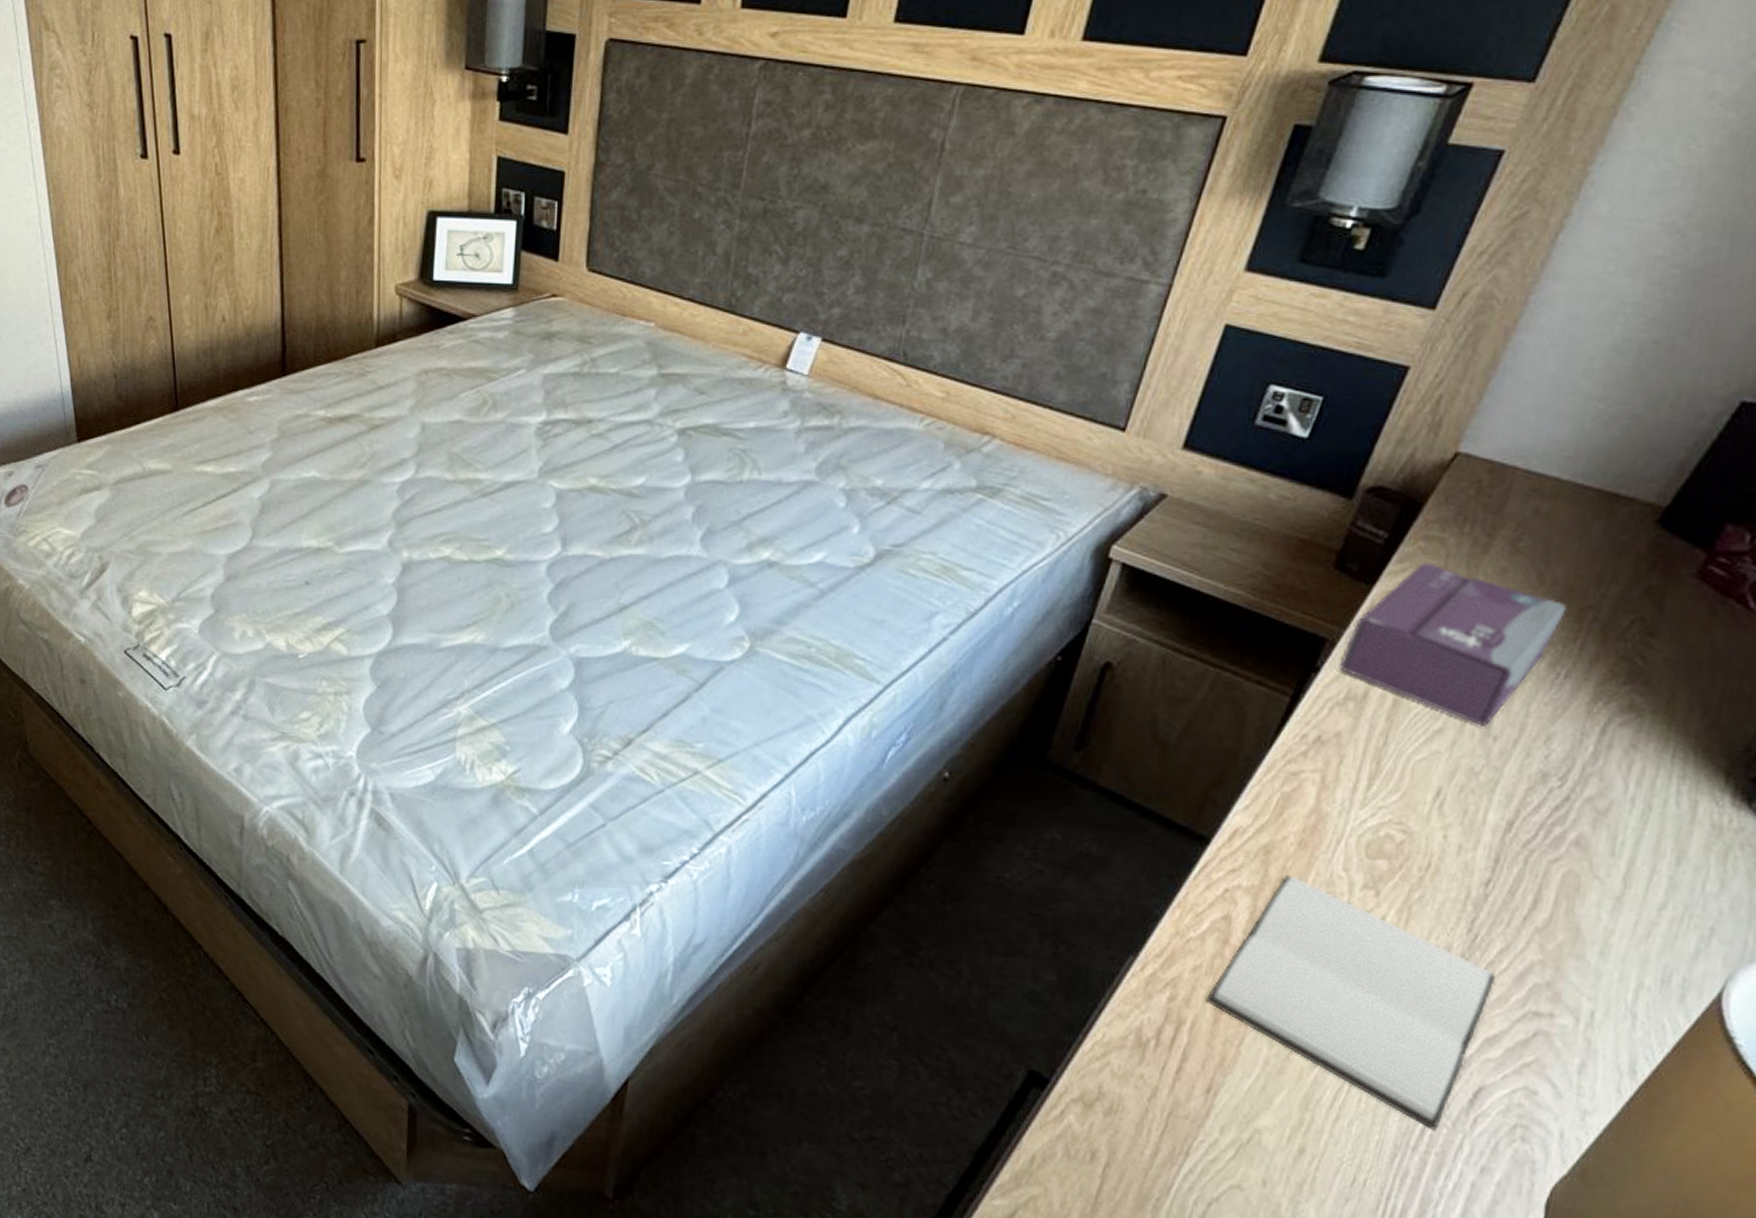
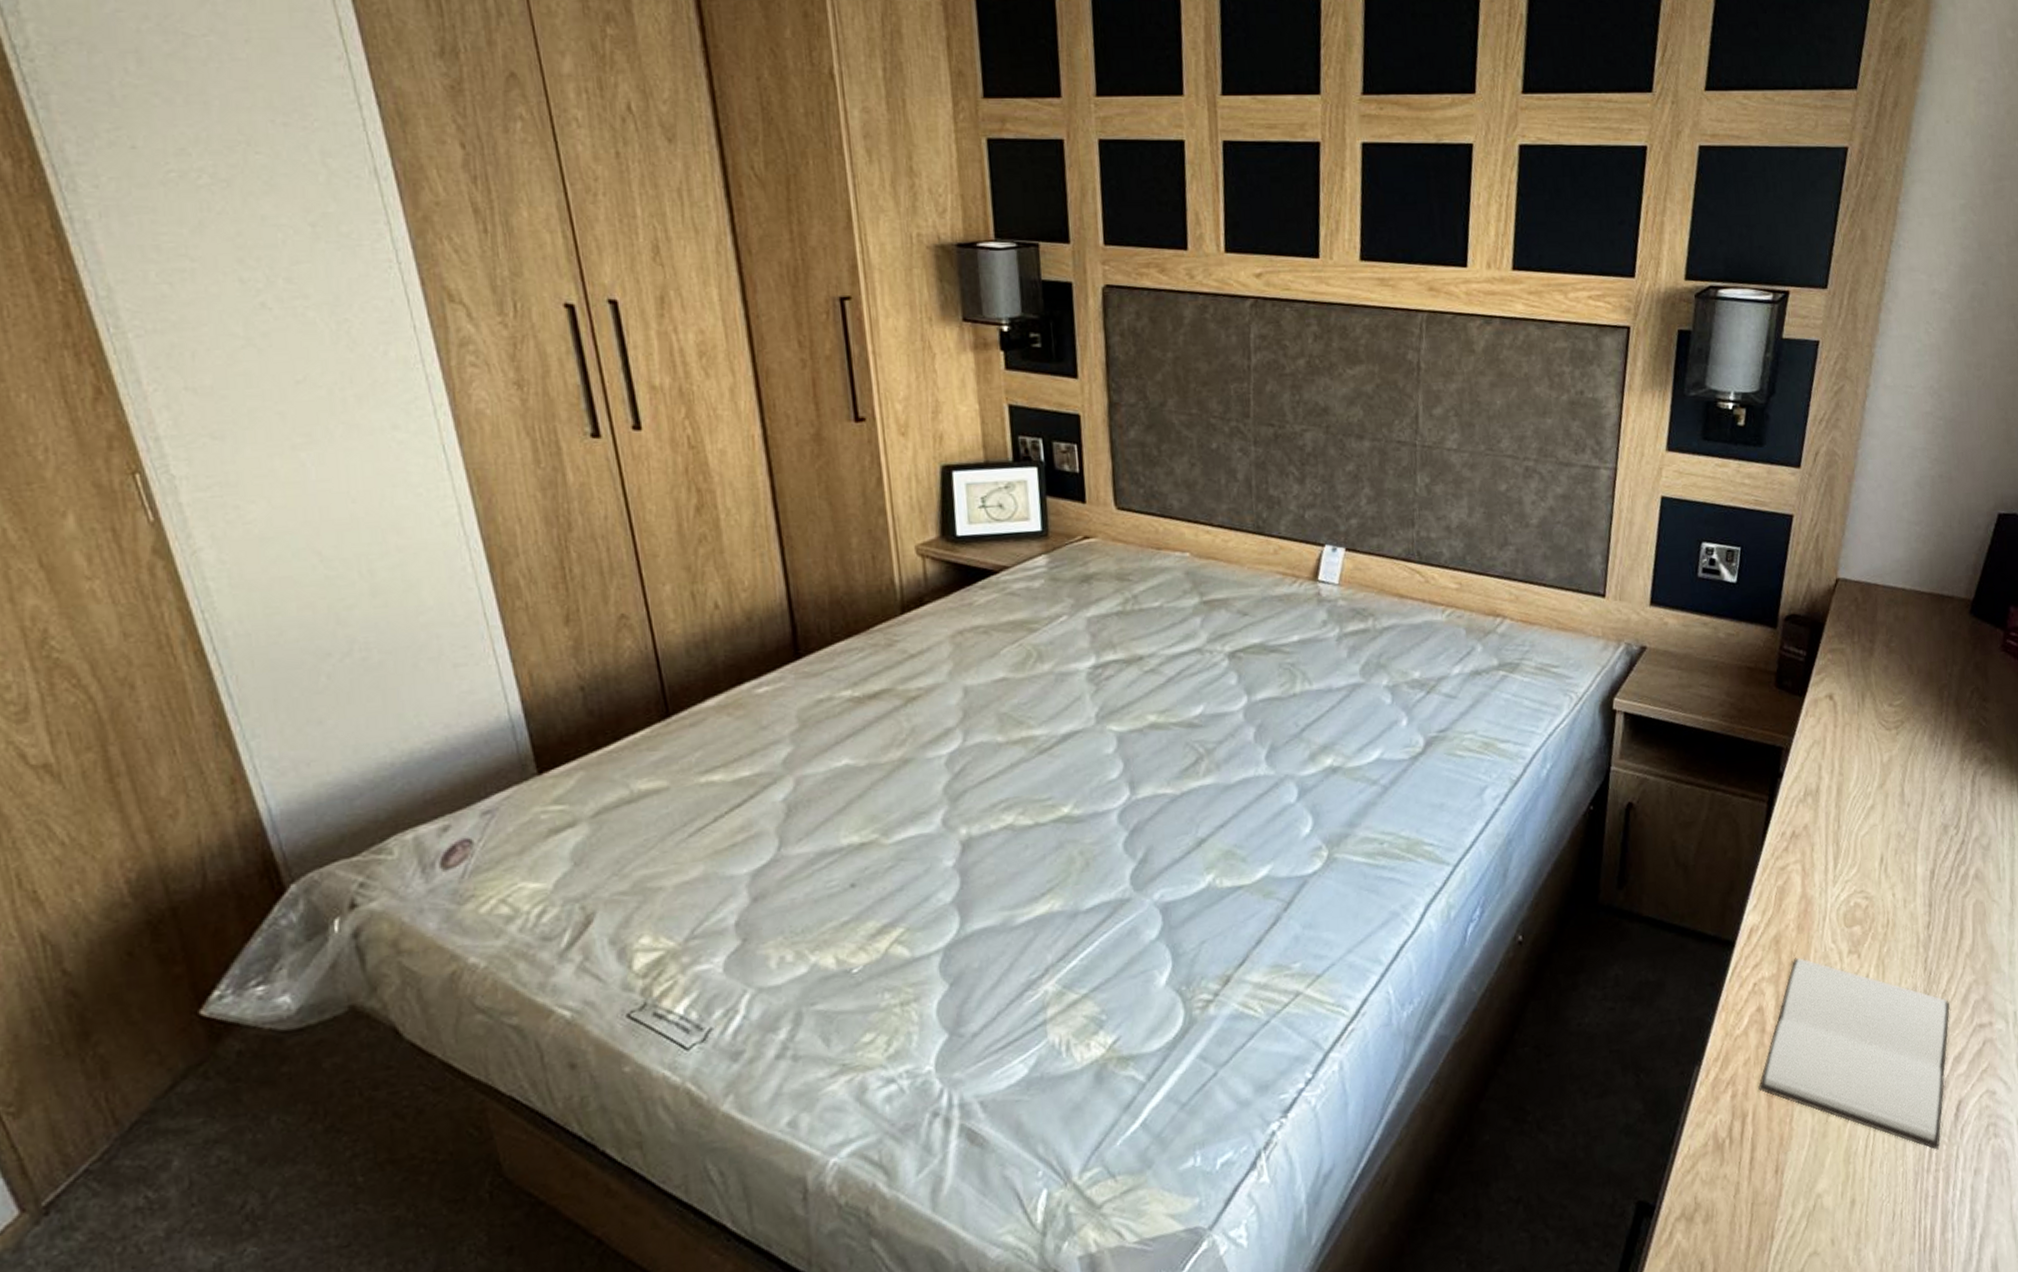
tissue box: present [1339,562,1567,727] -> none [1795,670,1931,797]

